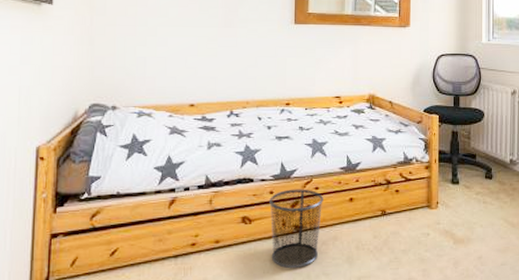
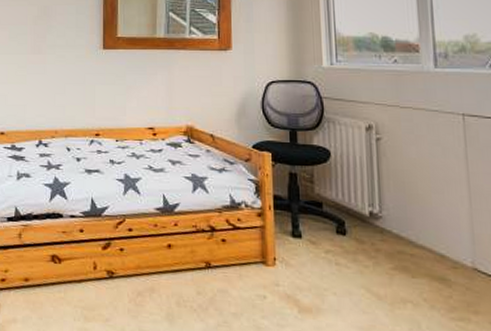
waste bin: present [269,189,323,269] -> none [80,228,138,320]

